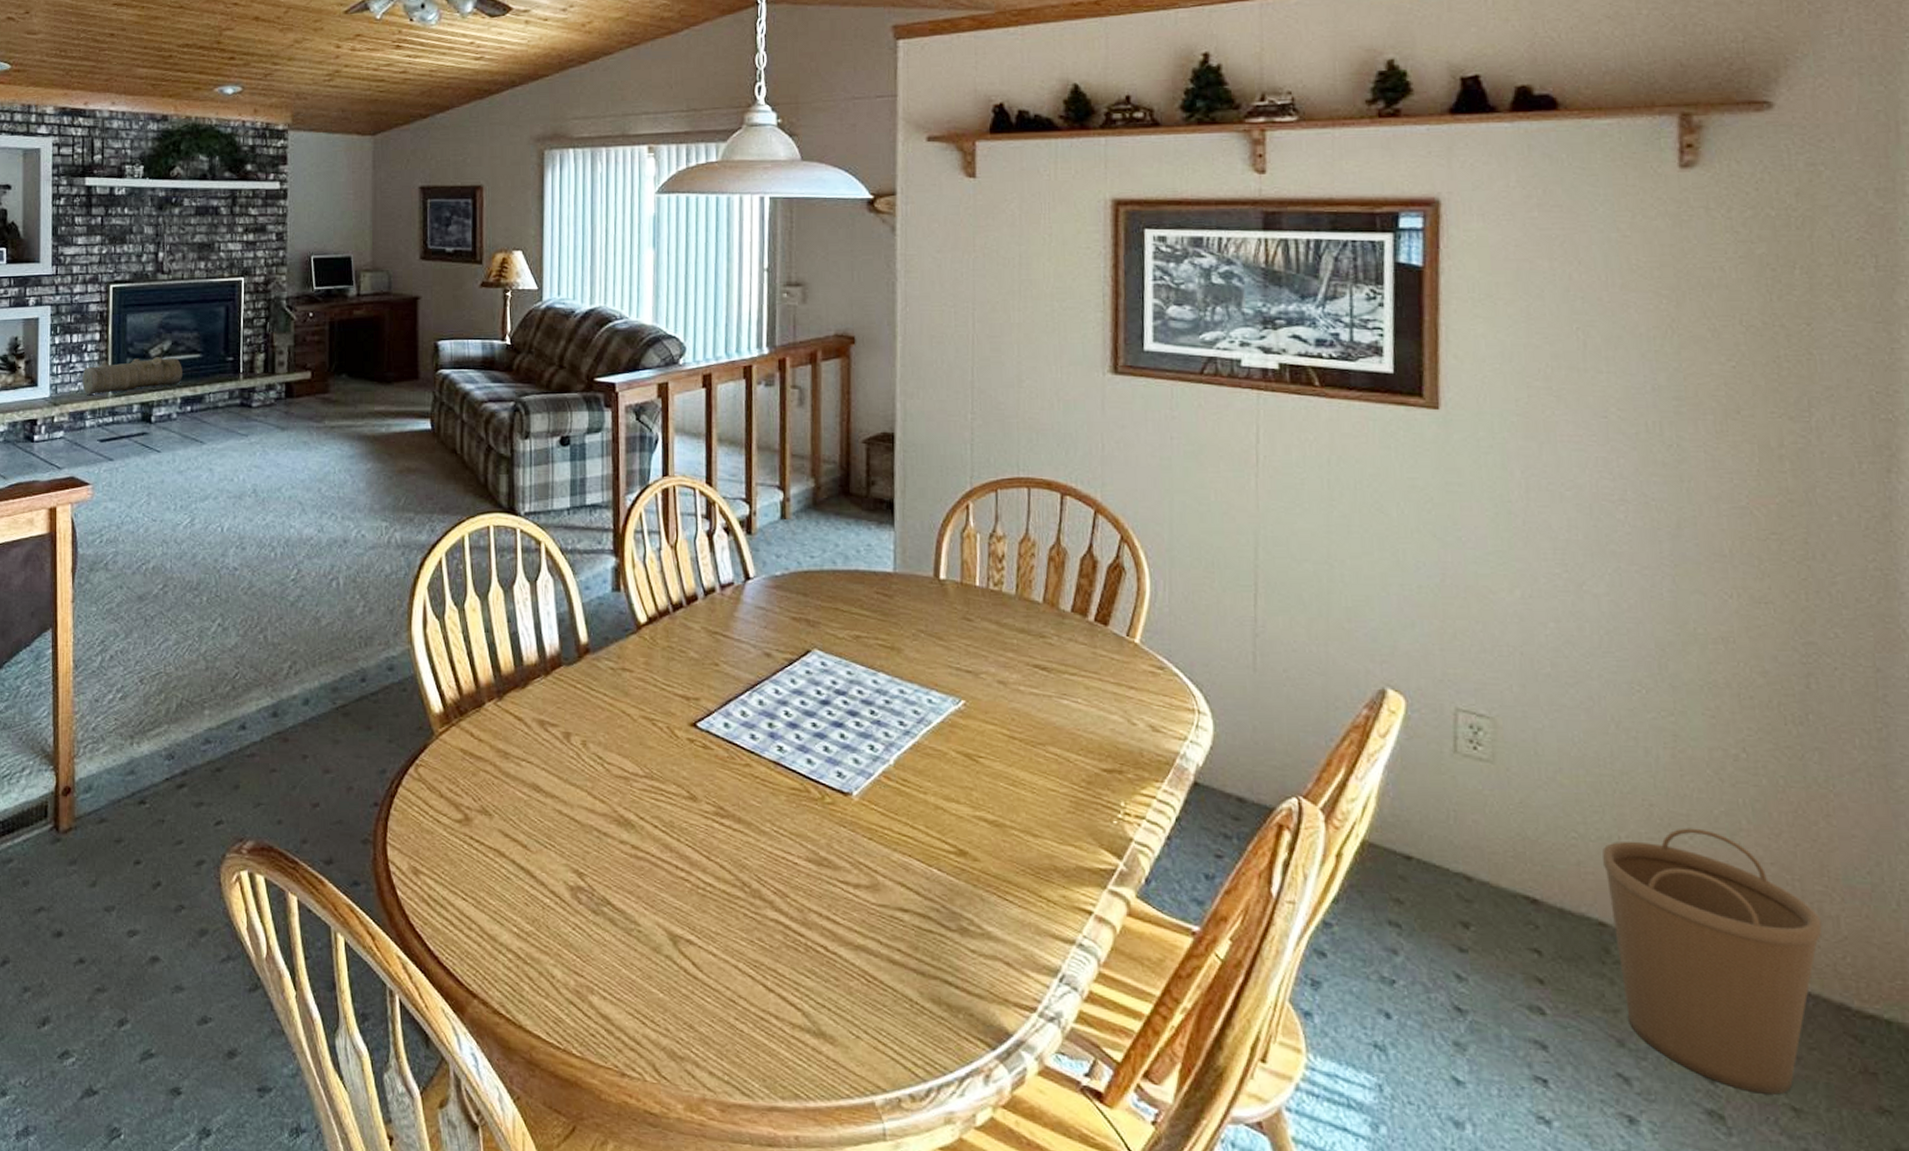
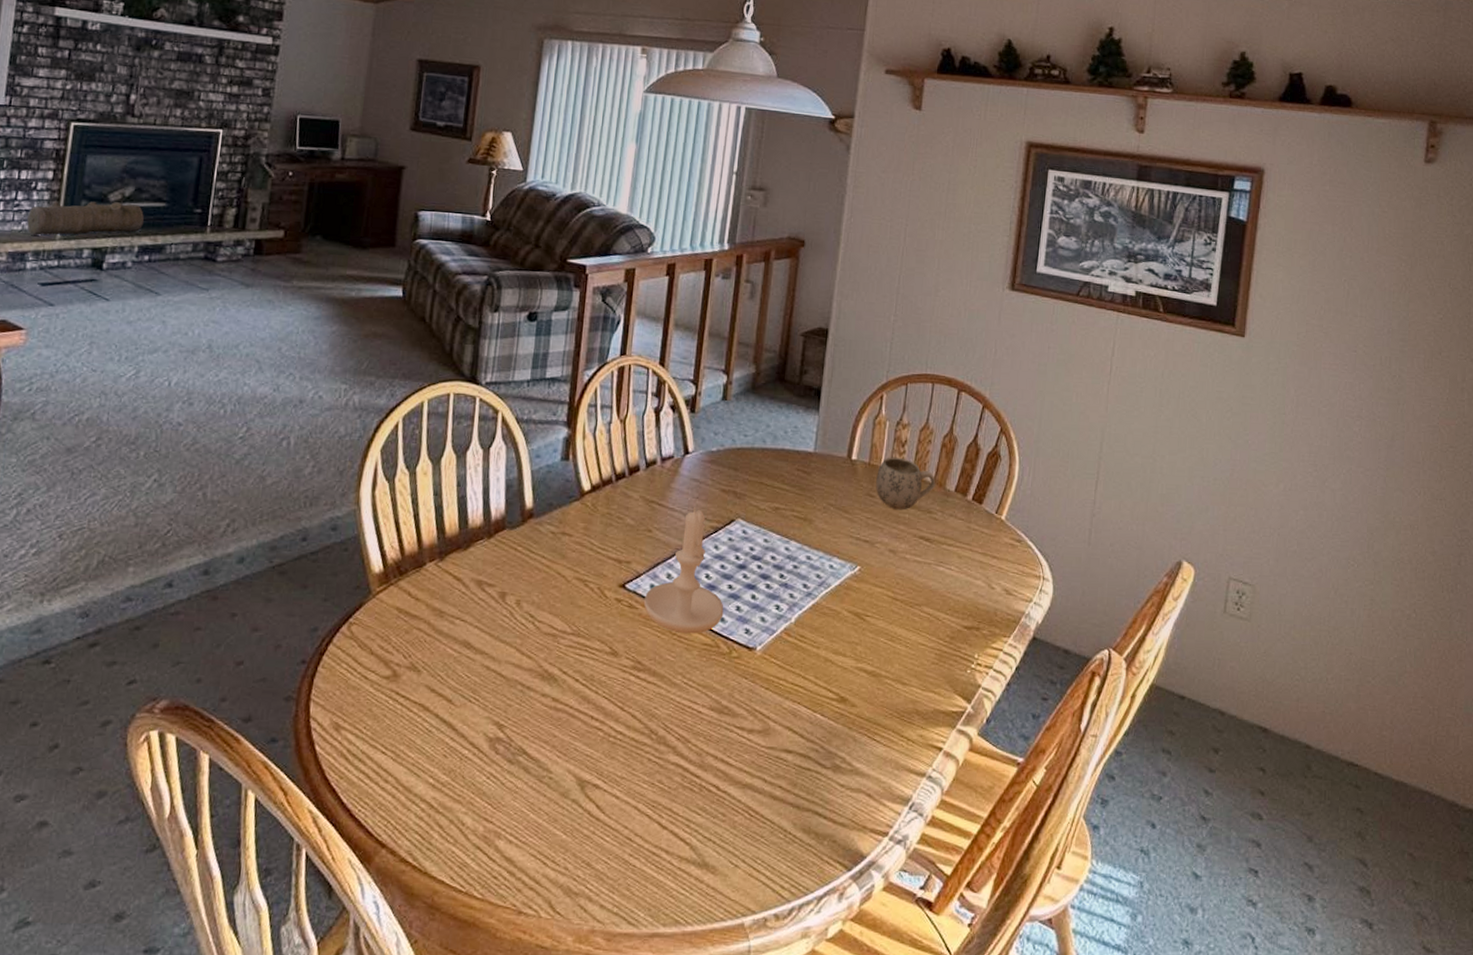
candle: none [718,637,810,777] -> present [643,506,724,634]
mug: none [972,574,1047,635] -> present [876,457,936,510]
basket: present [1602,827,1822,1095] -> none [1314,671,1448,873]

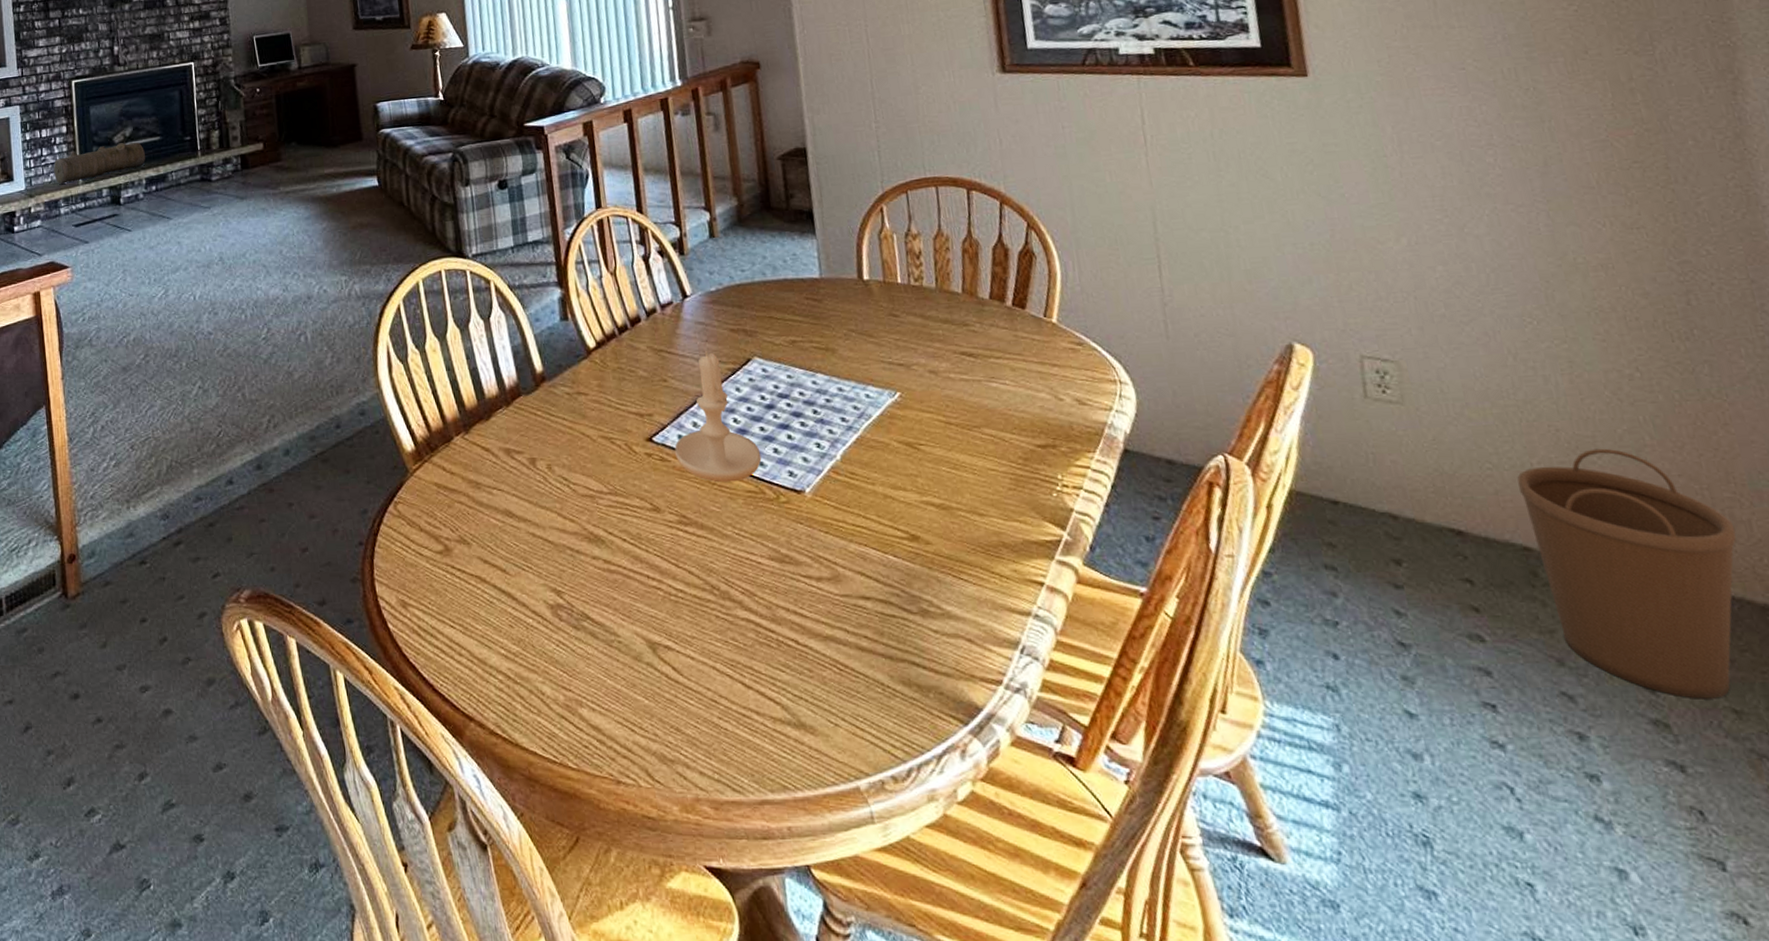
mug: present [876,457,936,510] -> none [895,270,966,327]
basket: none [1314,671,1448,873] -> present [1517,448,1737,699]

